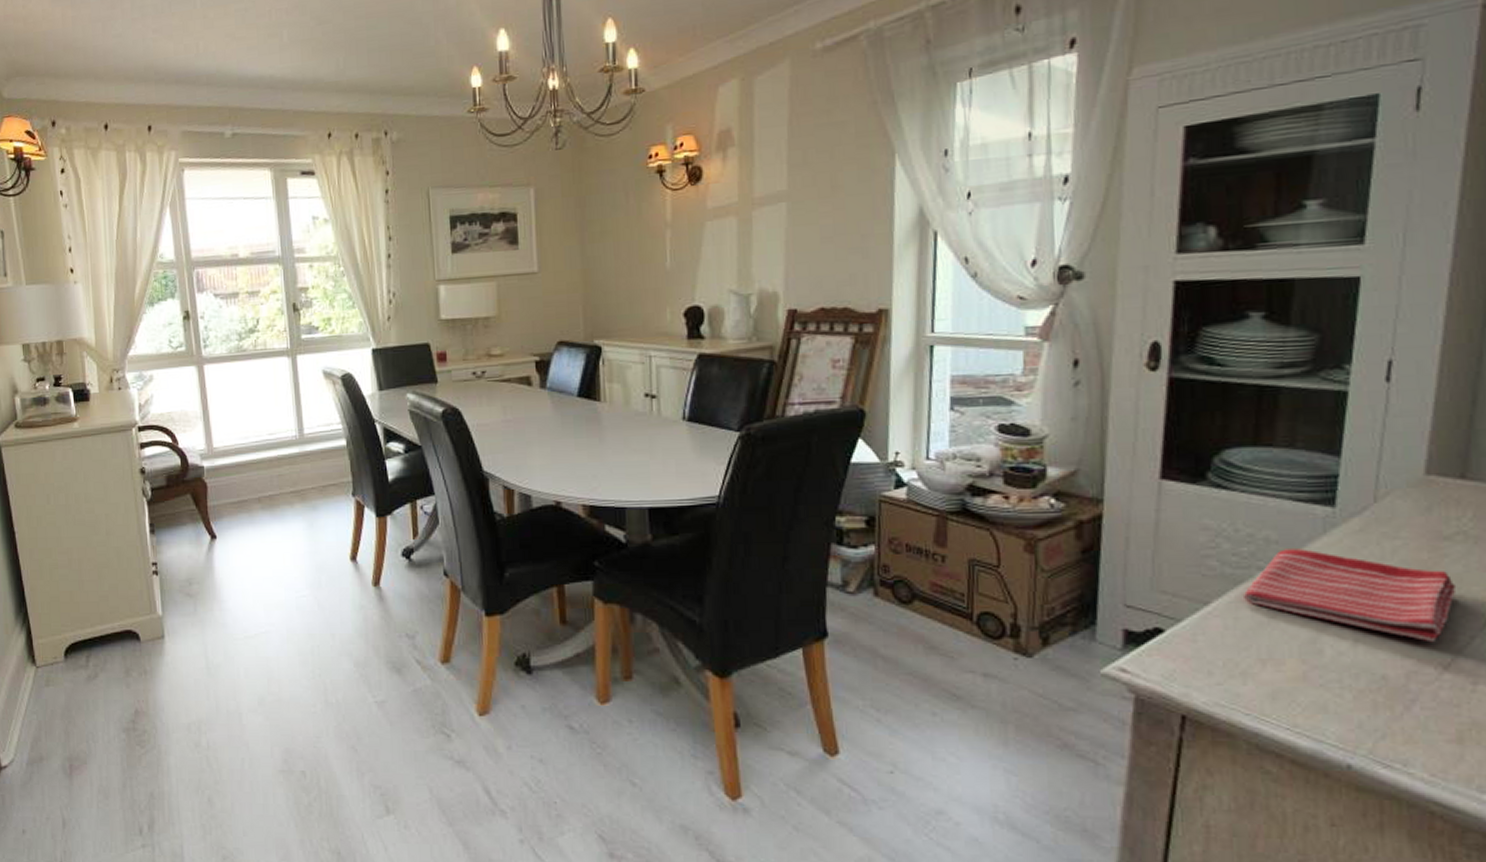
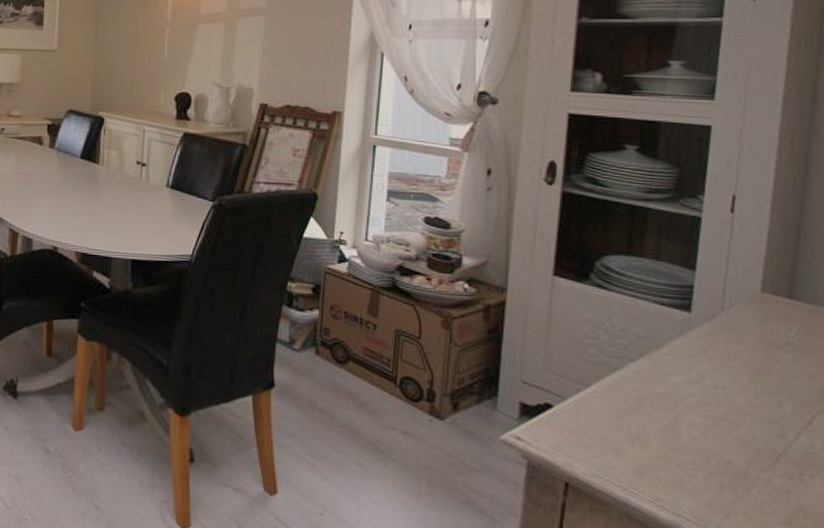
dish towel: present [1244,549,1457,643] -> none [618,344,786,436]

